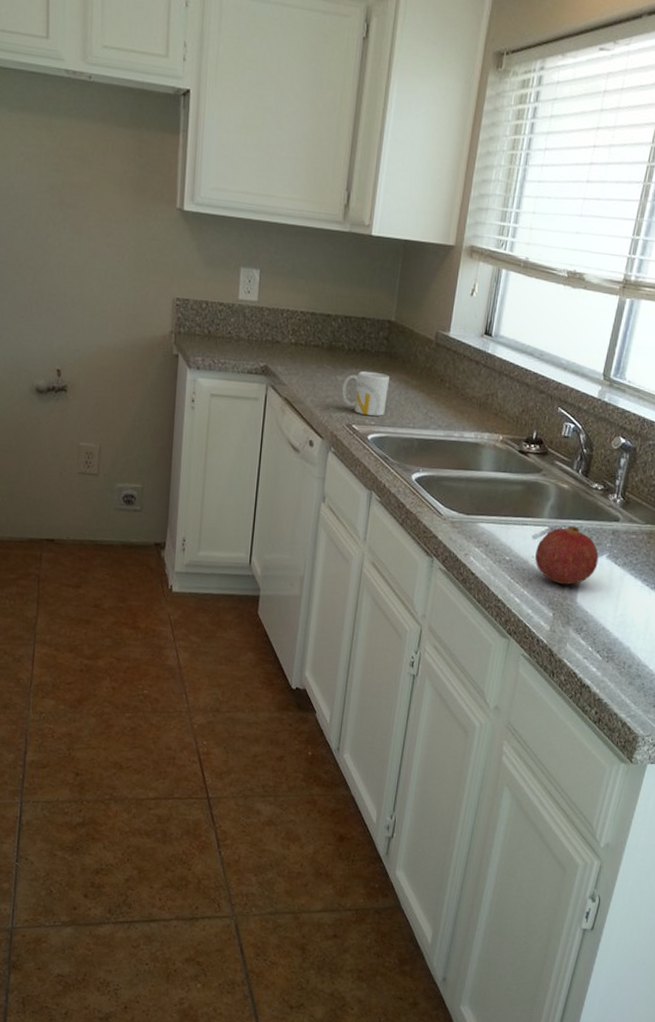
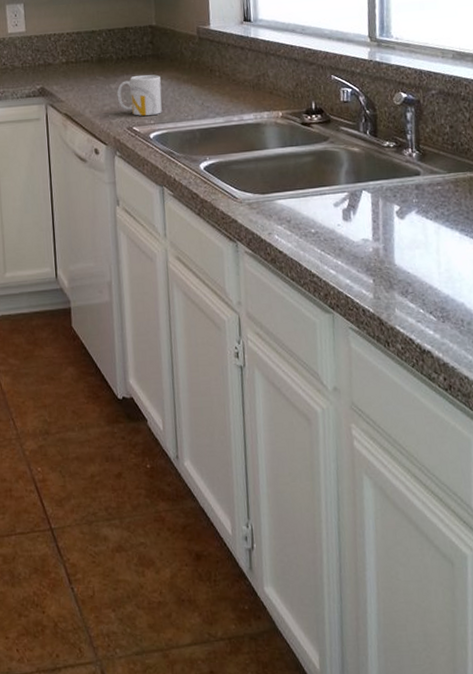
fruit: present [535,526,599,585] -> none [340,187,409,249]

